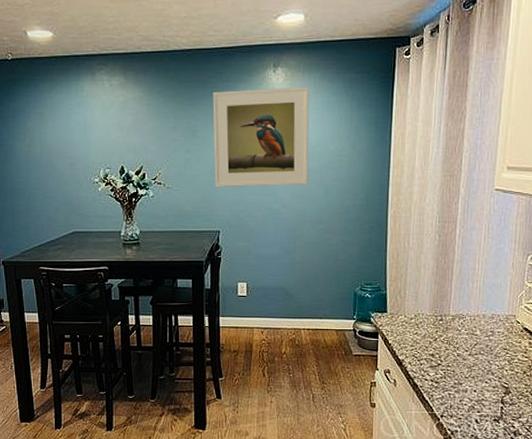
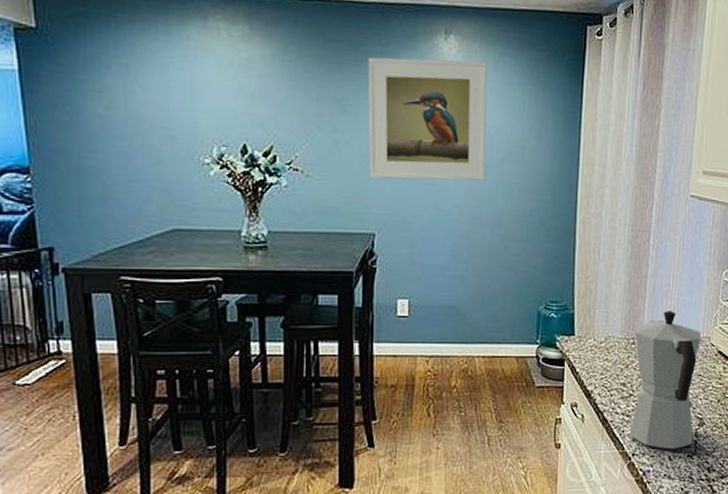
moka pot: none [437,292,506,413] -> present [629,311,701,449]

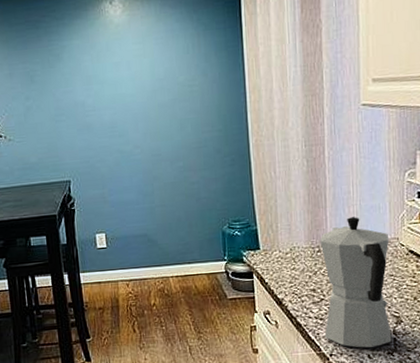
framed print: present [367,57,488,181] -> none [47,15,160,135]

